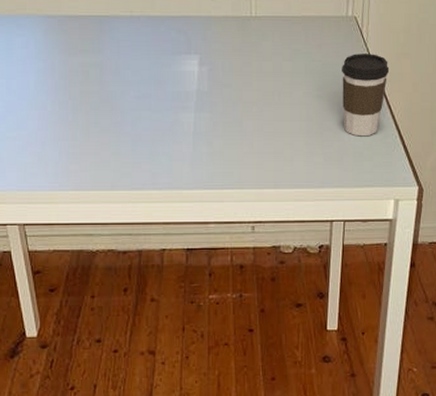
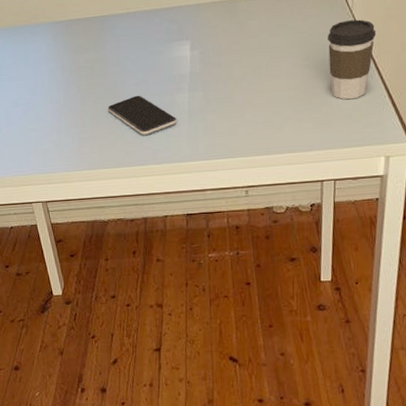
smartphone: none [103,110,181,155] -> present [107,95,177,135]

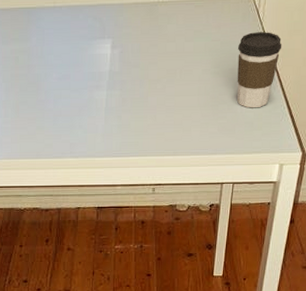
smartphone: present [107,95,177,135] -> none [30,89,95,129]

